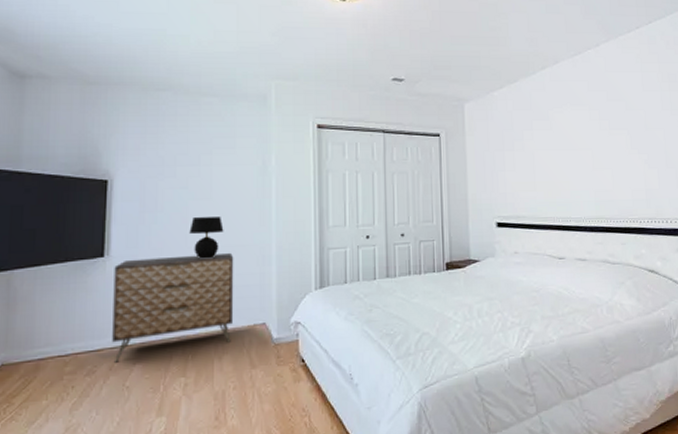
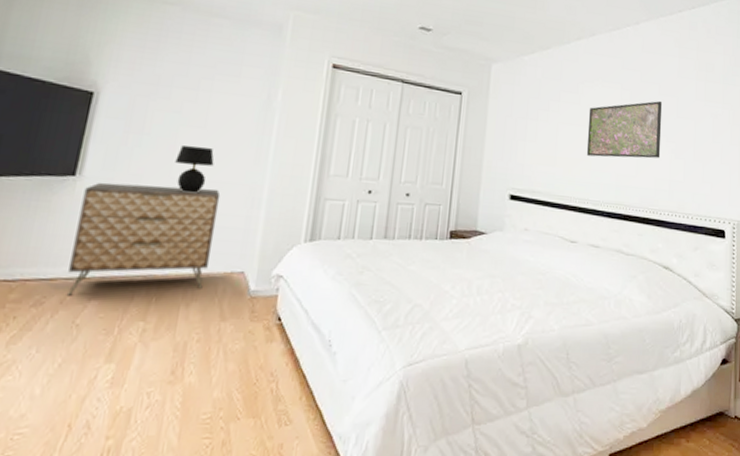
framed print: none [561,116,634,177] -> present [586,100,663,159]

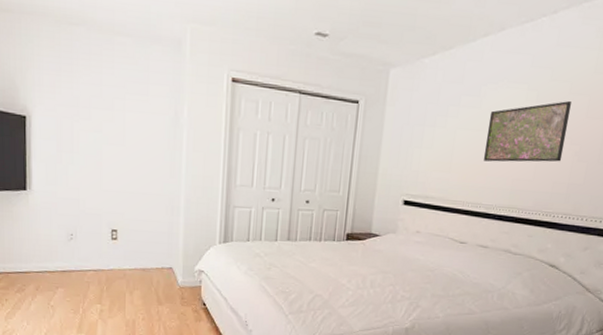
dresser: present [68,182,221,296] -> none [36,195,145,285]
table lamp: present [175,146,215,193] -> none [104,162,136,203]

